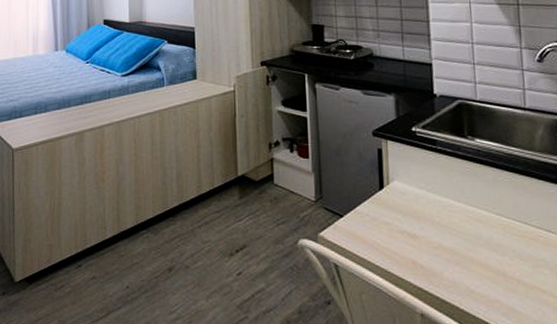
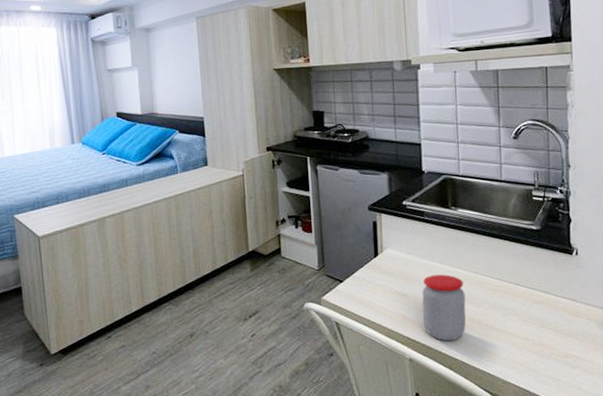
jar: none [435,214,488,295] -> present [422,274,466,341]

